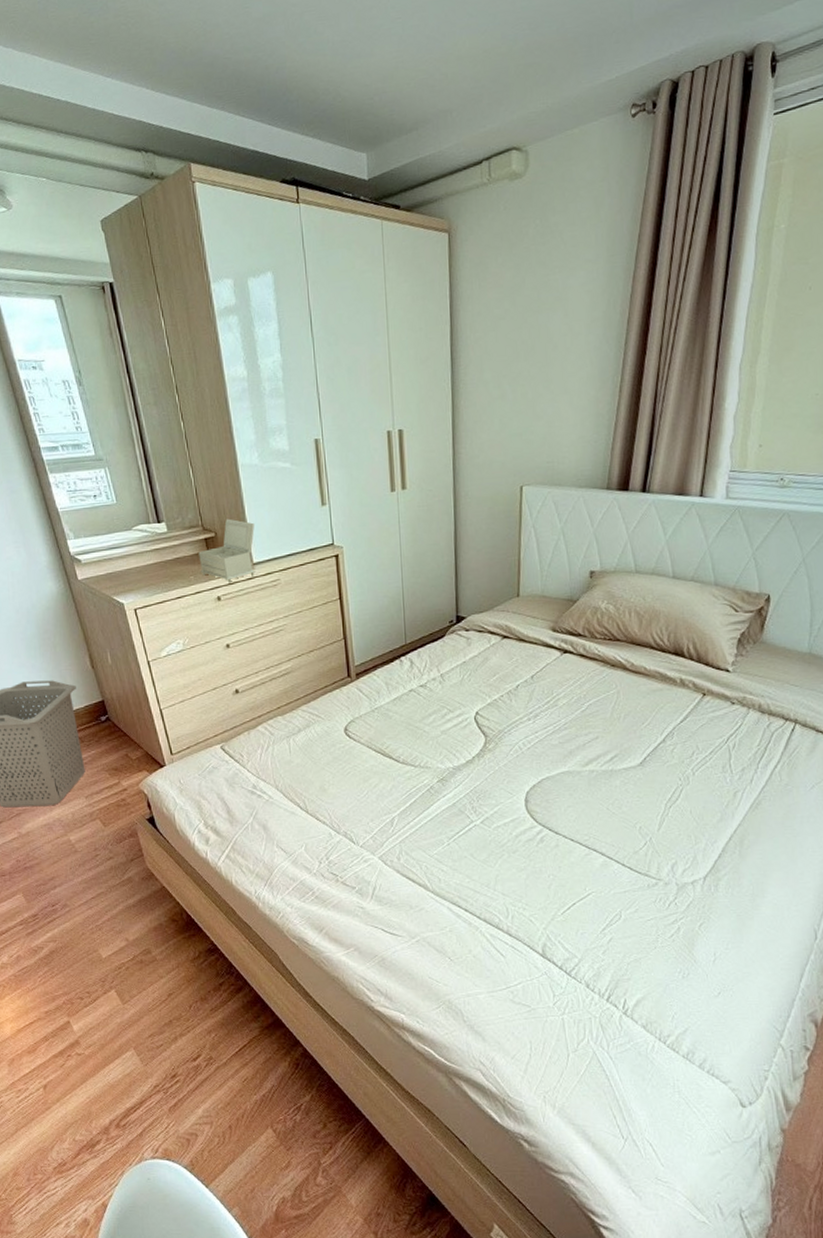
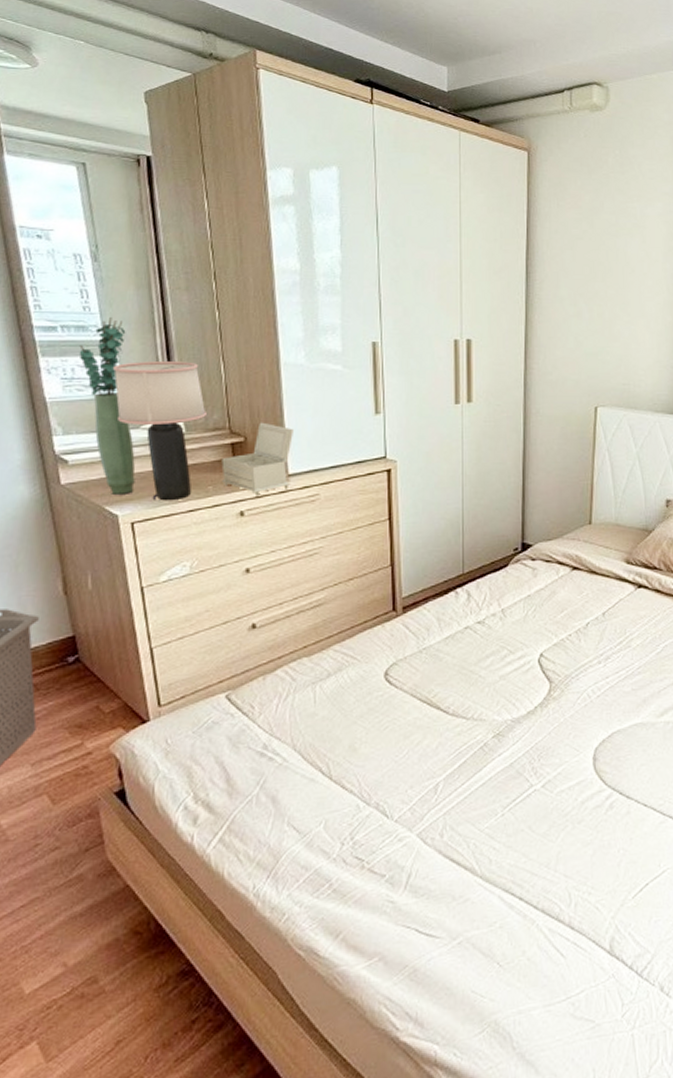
vase: none [77,435,134,586] -> present [79,317,136,494]
table lamp: none [106,469,183,591] -> present [113,362,207,501]

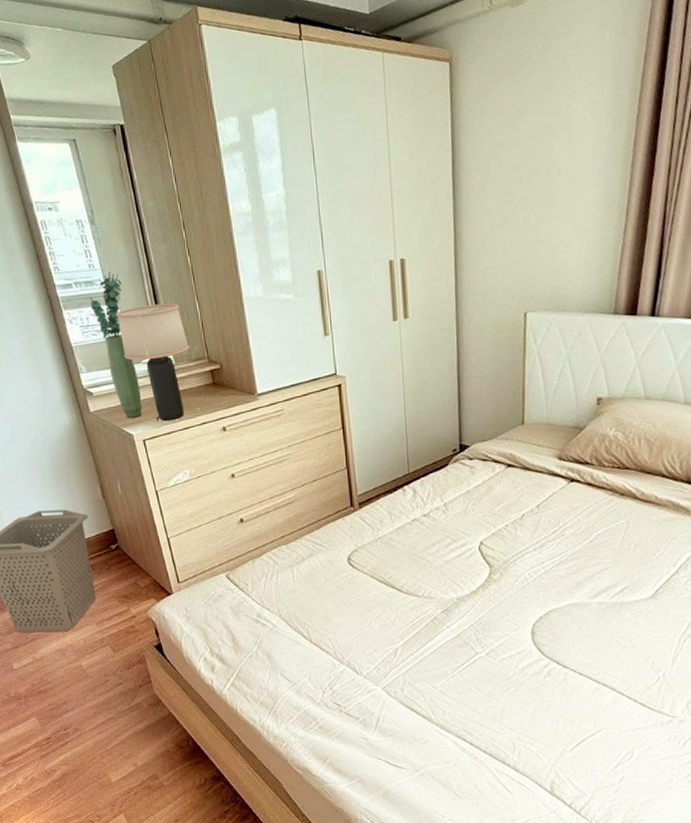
jewelry box: present [221,422,293,496] -> none [205,350,259,414]

